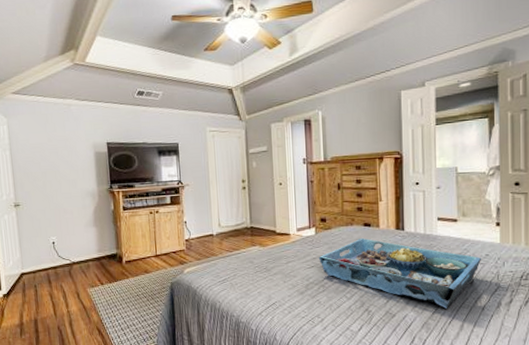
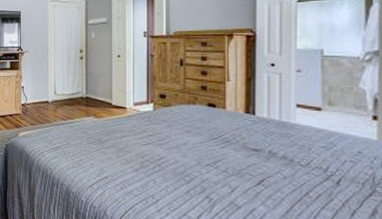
serving tray: present [318,238,482,309] -> none [155,118,353,208]

